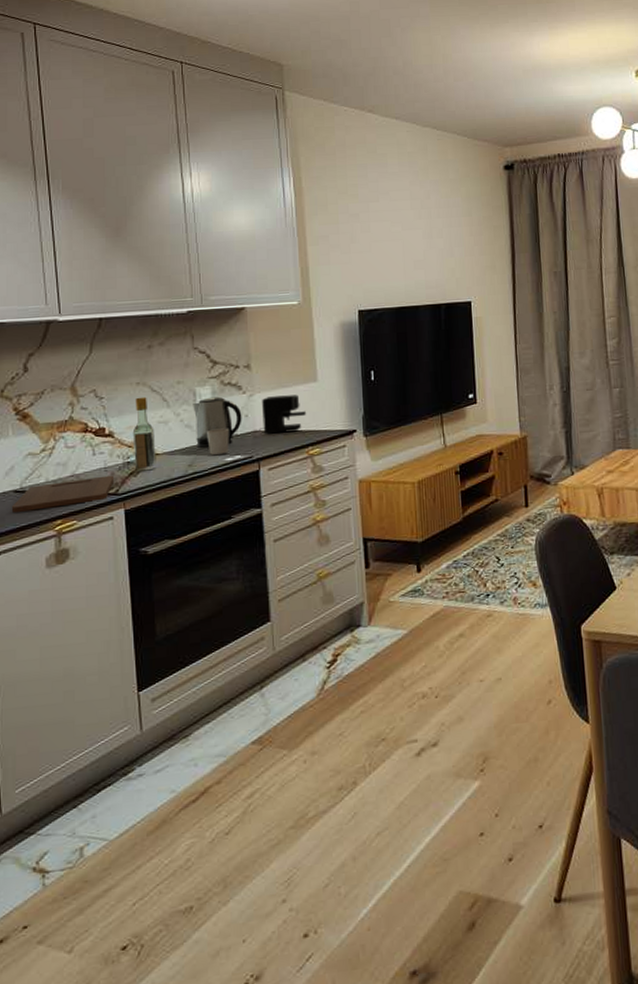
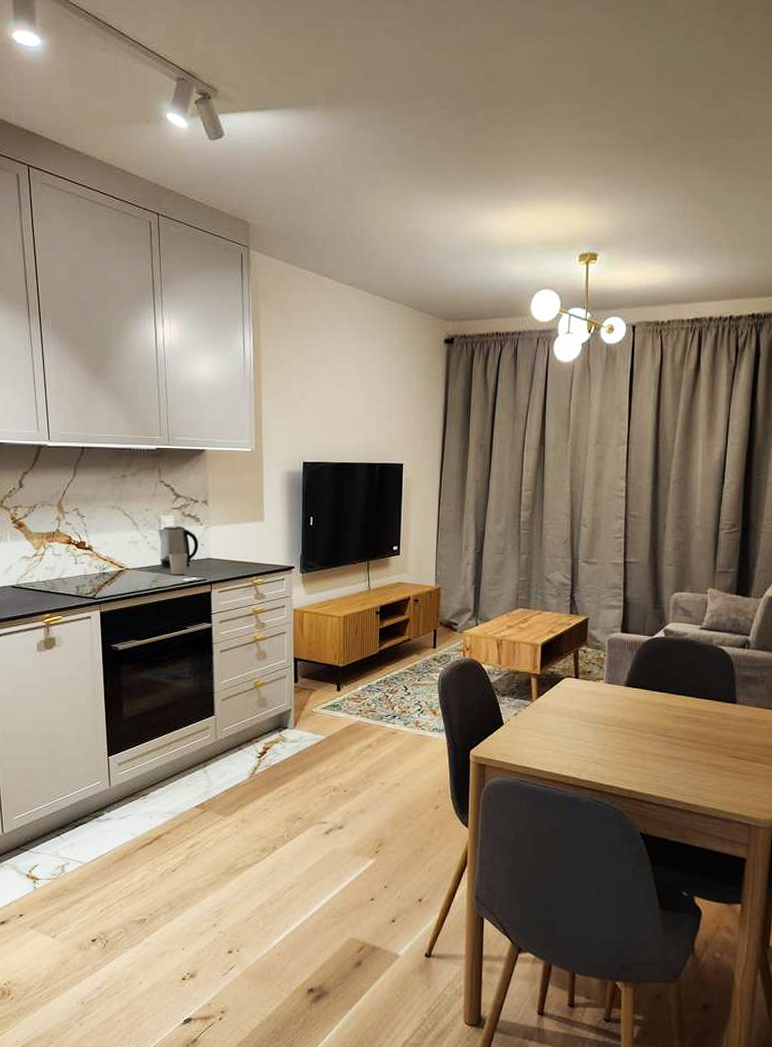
cutting board: present [11,475,115,514] -> none [9,582,93,605]
bottle: present [132,396,156,472] -> none [108,519,127,582]
coffee maker: present [259,394,307,434] -> none [212,530,254,563]

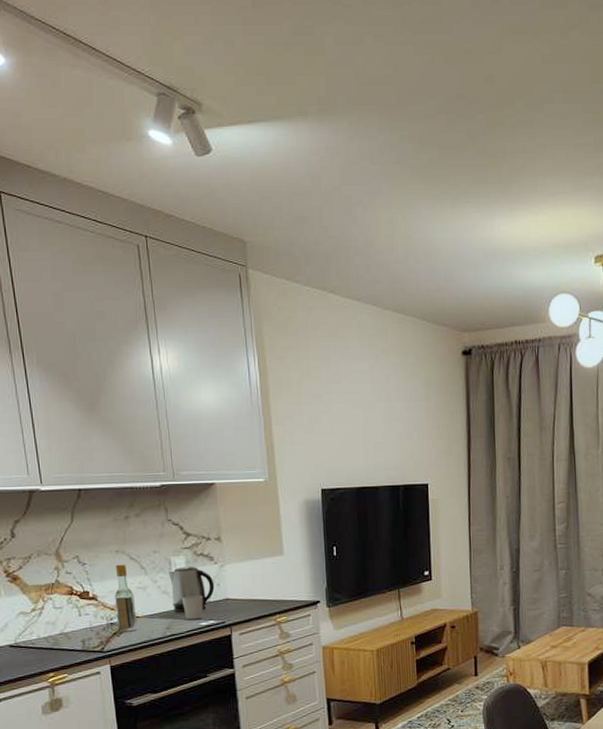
bottle: none [108,519,127,582] -> present [114,564,137,632]

